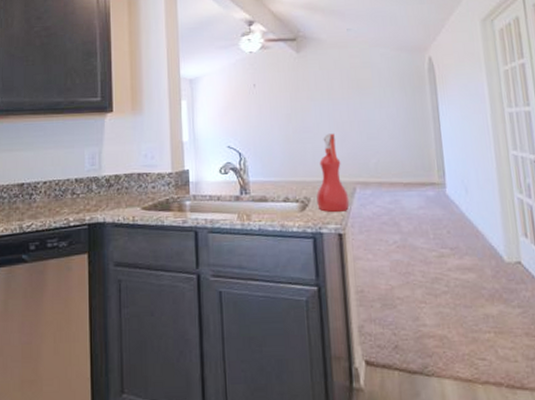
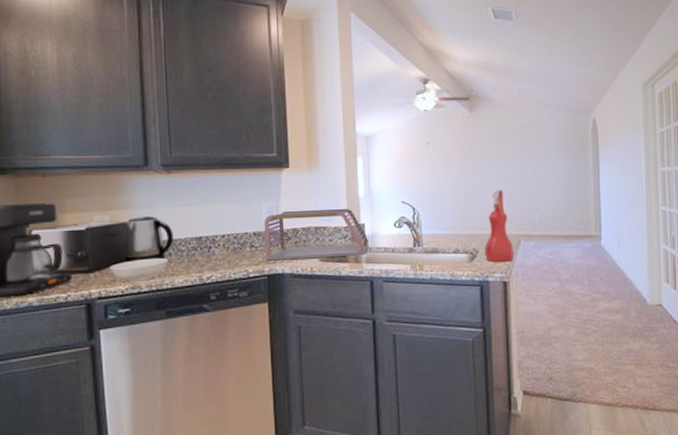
dish rack: none [86,154,194,209] -> present [264,209,370,261]

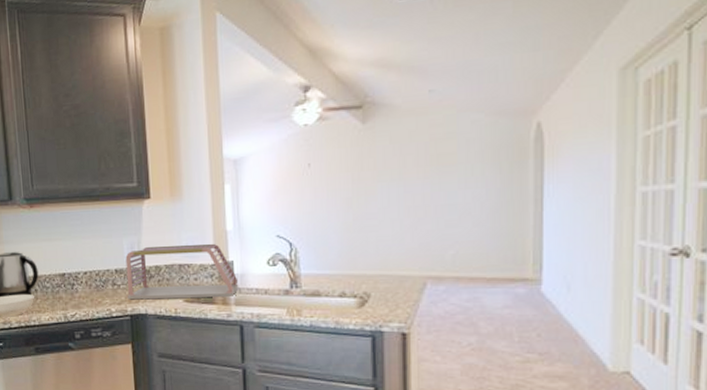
spray bottle: present [484,190,514,263] -> none [378,220,418,310]

